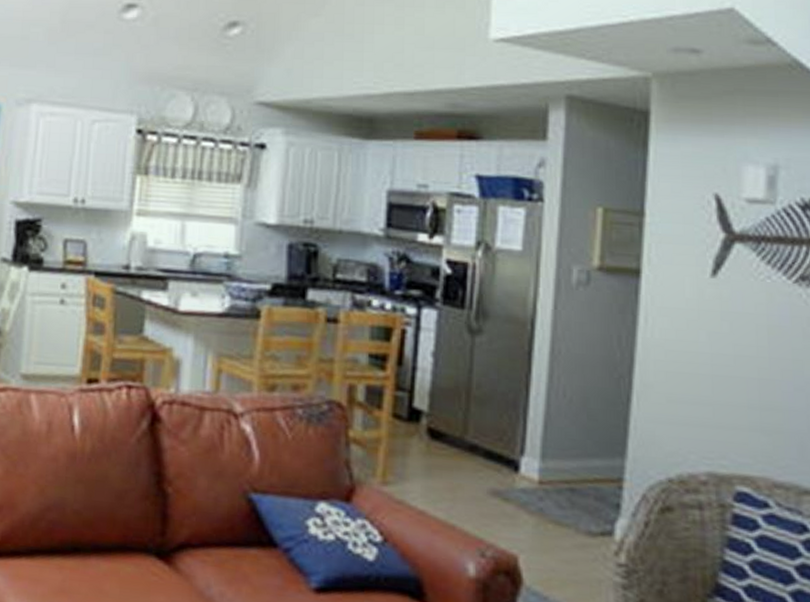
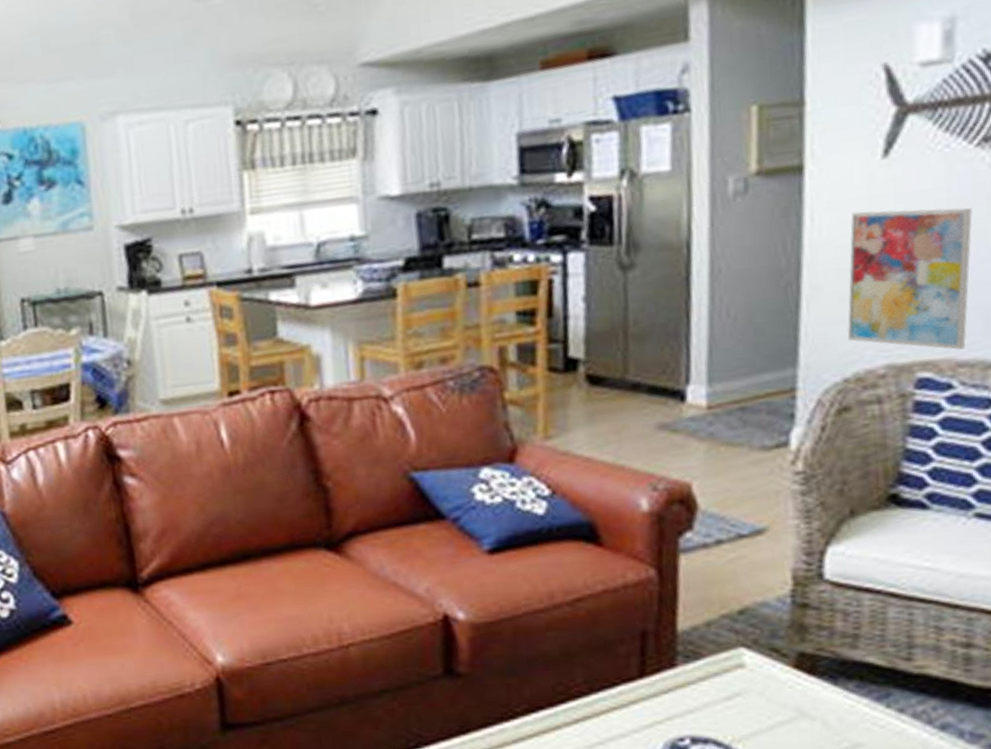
wall art: none [673,321,790,471] -> present [847,208,972,350]

